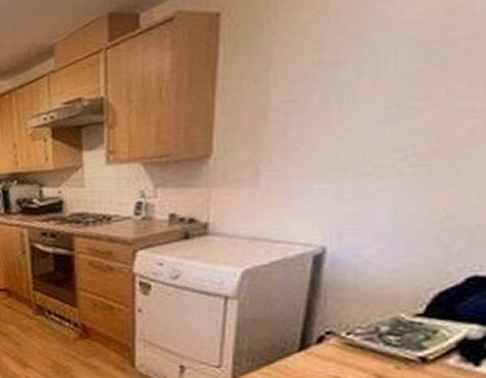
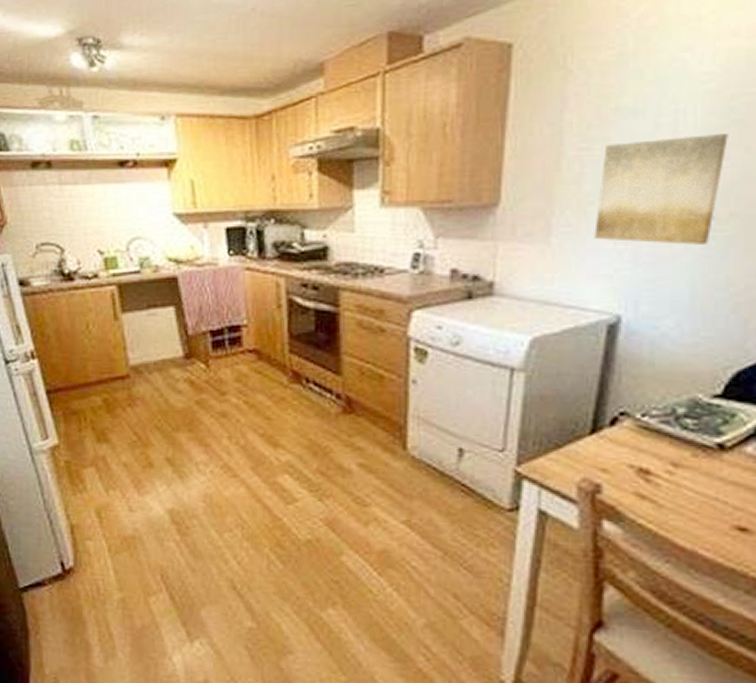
wall art: none [300,76,429,181] -> present [594,134,728,245]

